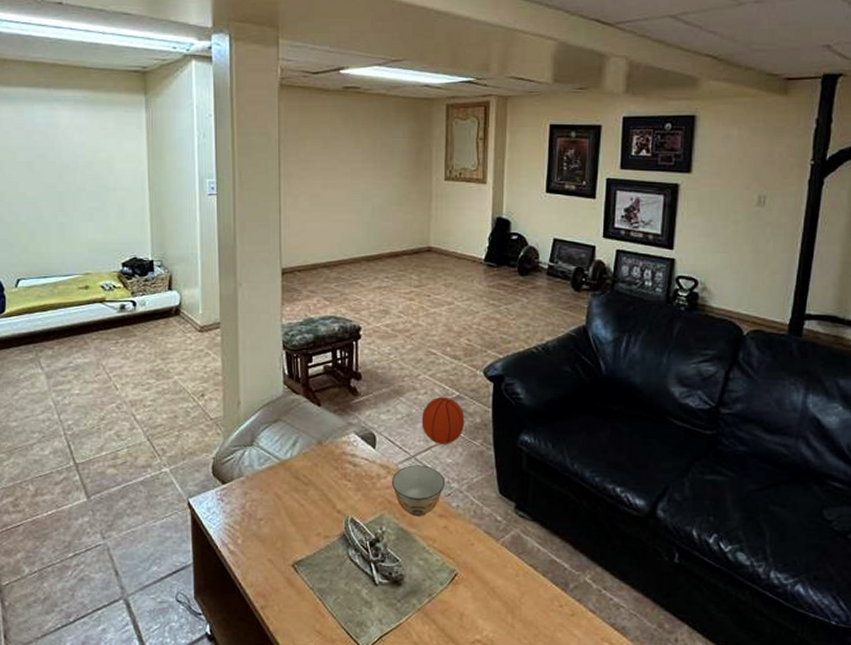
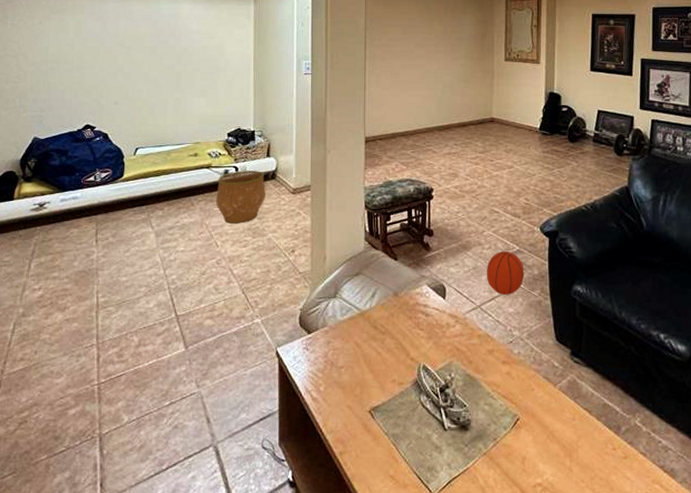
basket: none [113,306,170,365] -> present [216,171,267,224]
soup bowl: present [392,465,446,516] -> none [460,314,508,363]

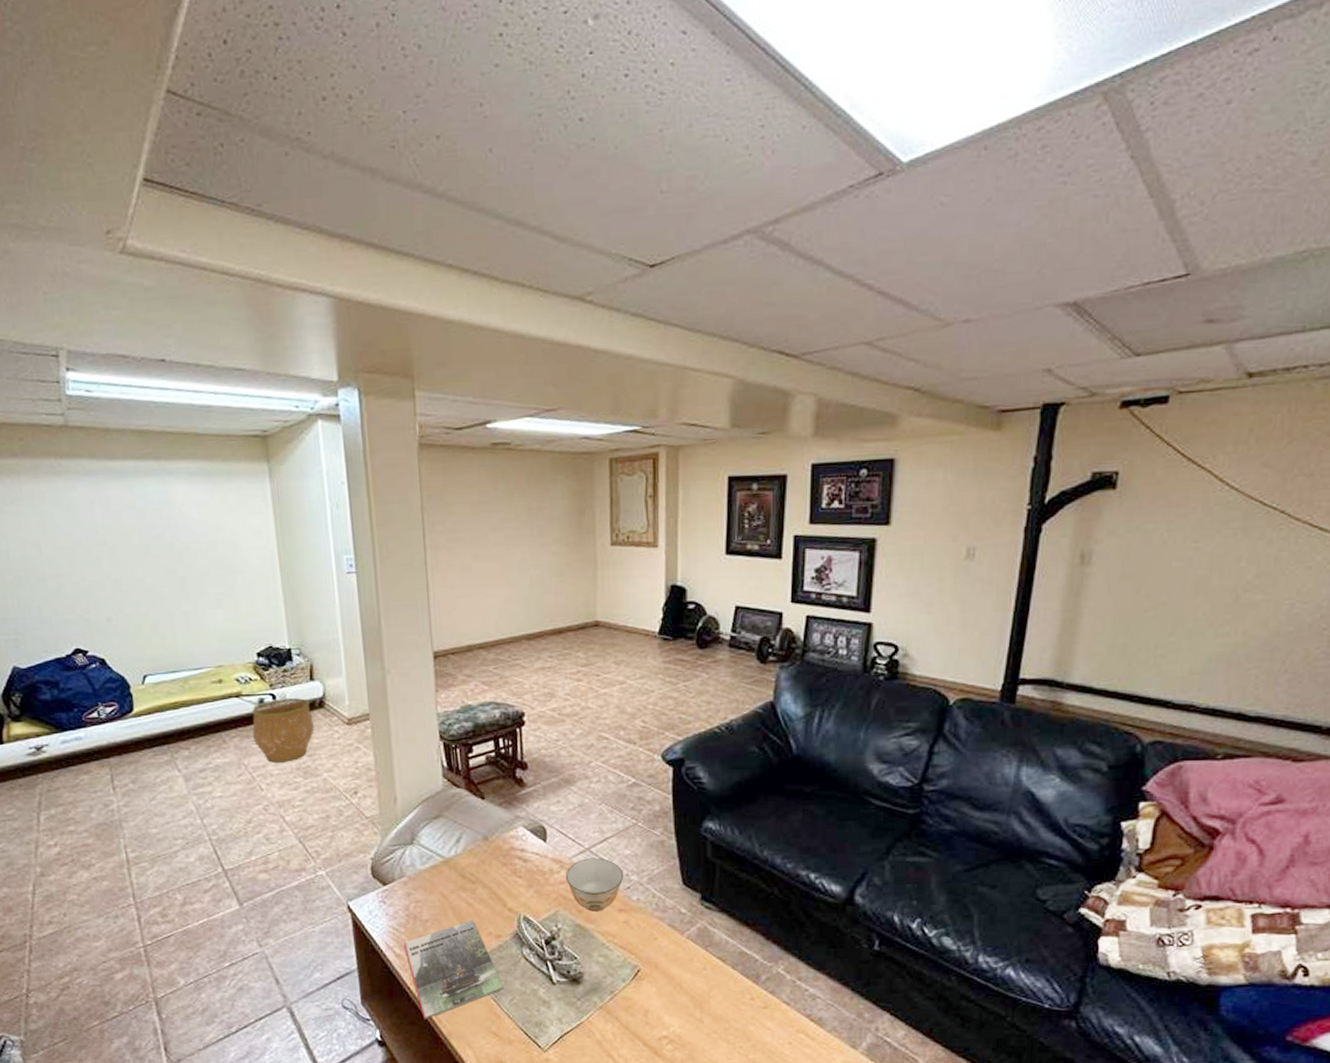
magazine: none [320,368,402,461] -> present [403,920,503,1019]
soup bowl: none [460,314,508,363] -> present [566,858,624,911]
basketball: present [486,250,524,295] -> none [595,784,643,835]

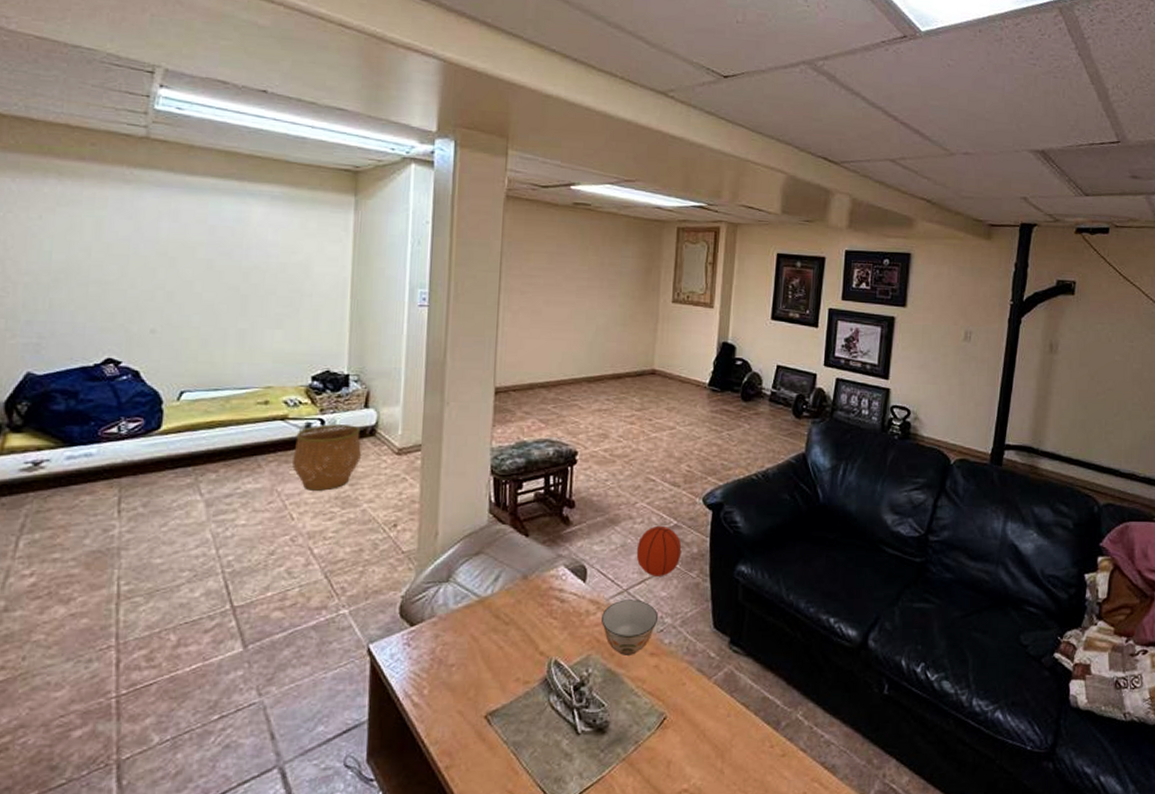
magazine: present [403,920,503,1019] -> none [423,665,525,778]
basketball: none [595,784,643,835] -> present [636,525,682,576]

